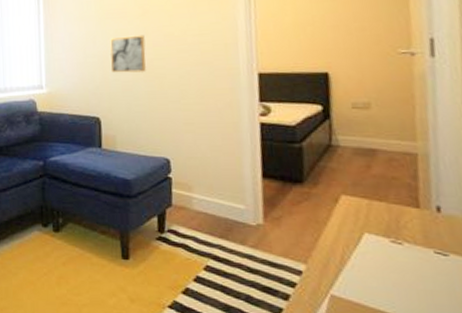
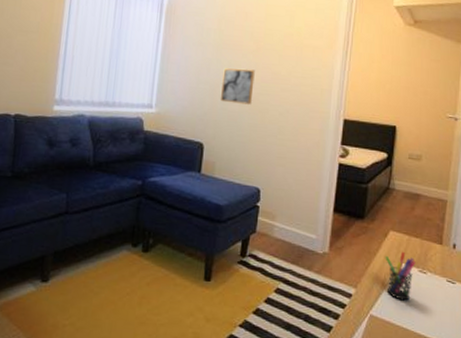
pen holder: none [339,218,385,278] -> present [385,251,416,301]

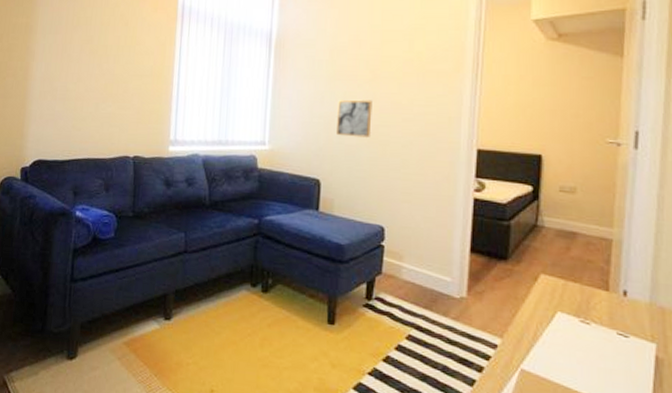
pen holder: present [385,251,416,301] -> none [536,297,575,355]

